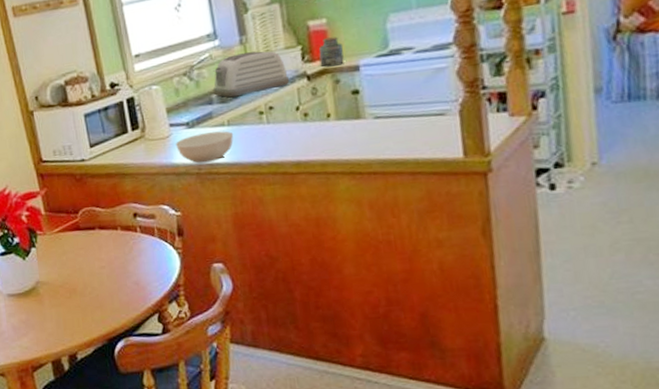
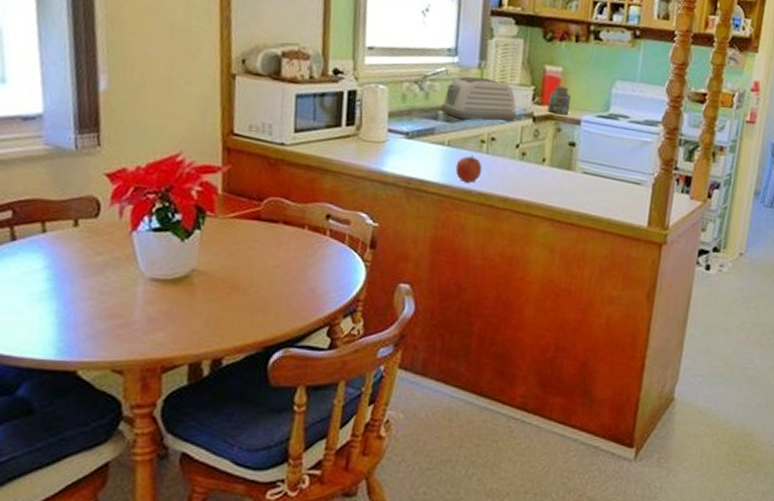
bowl: present [175,130,234,164] -> none [389,146,452,179]
fruit: none [240,128,268,156] -> present [455,155,483,183]

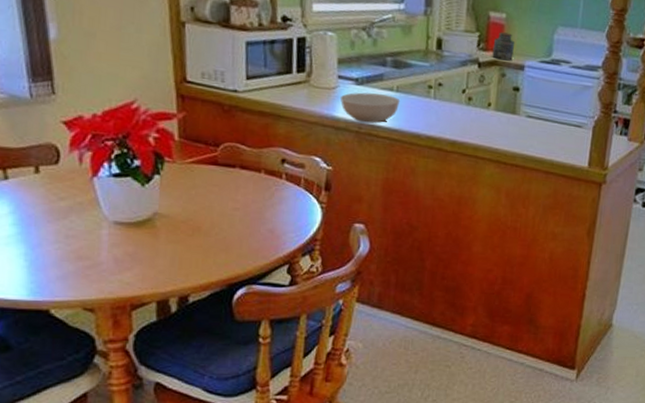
bowl: none [389,146,452,179] -> present [339,92,400,124]
toaster: present [440,76,517,122] -> none [388,23,463,67]
fruit: present [455,155,483,183] -> none [404,100,431,127]

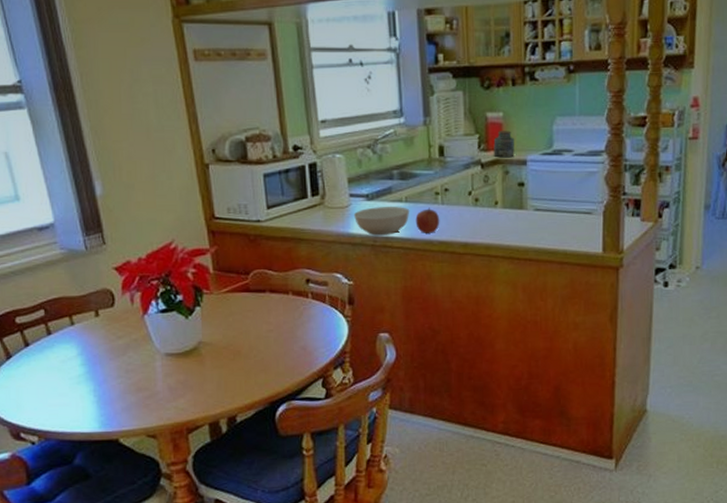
fruit: none [404,100,431,127] -> present [415,207,440,233]

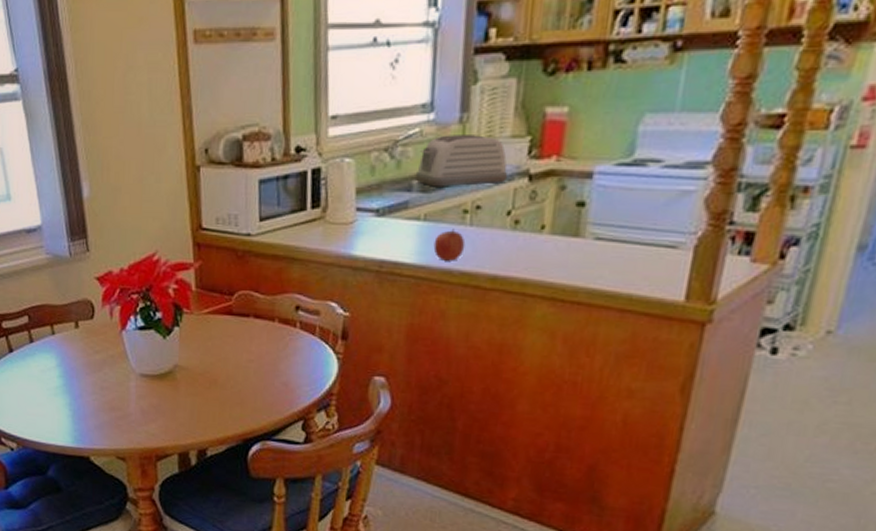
bowl: present [353,207,410,237] -> none [358,225,429,262]
toaster: none [394,134,466,175] -> present [415,135,508,187]
jar: present [493,131,515,158] -> none [548,132,581,168]

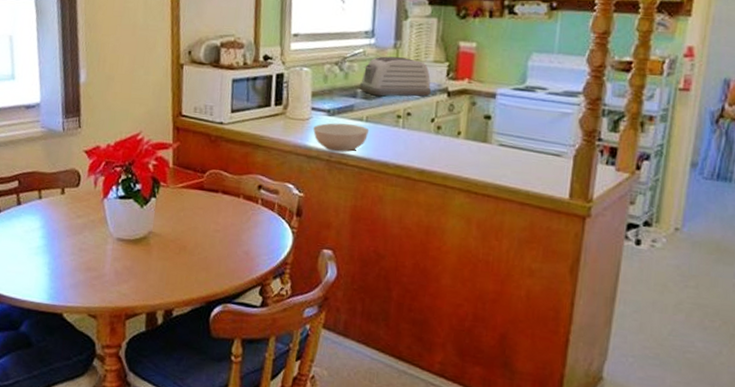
bowl: none [358,225,429,262] -> present [312,123,370,153]
fruit: present [433,228,466,261] -> none [373,129,399,156]

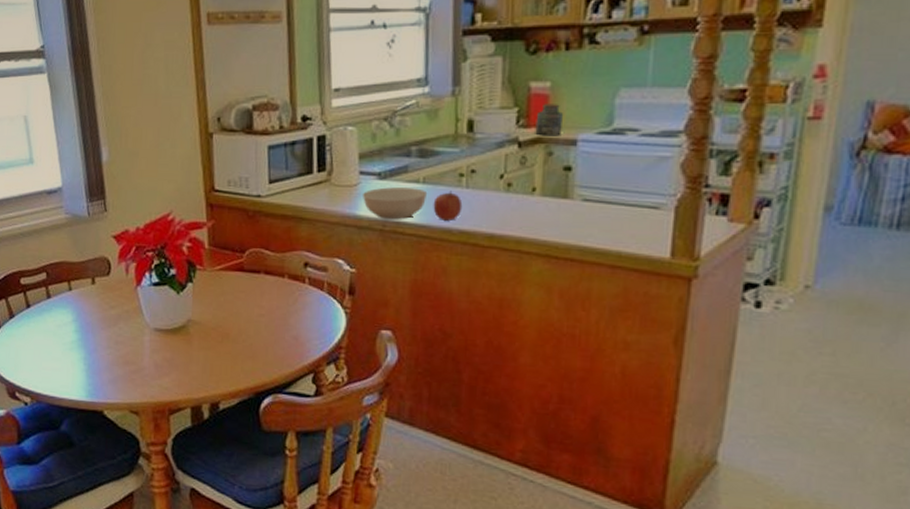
toaster: present [359,56,432,97] -> none [413,106,499,153]
fruit: none [373,129,399,156] -> present [433,191,463,221]
jar: none [462,61,486,89] -> present [535,104,564,136]

